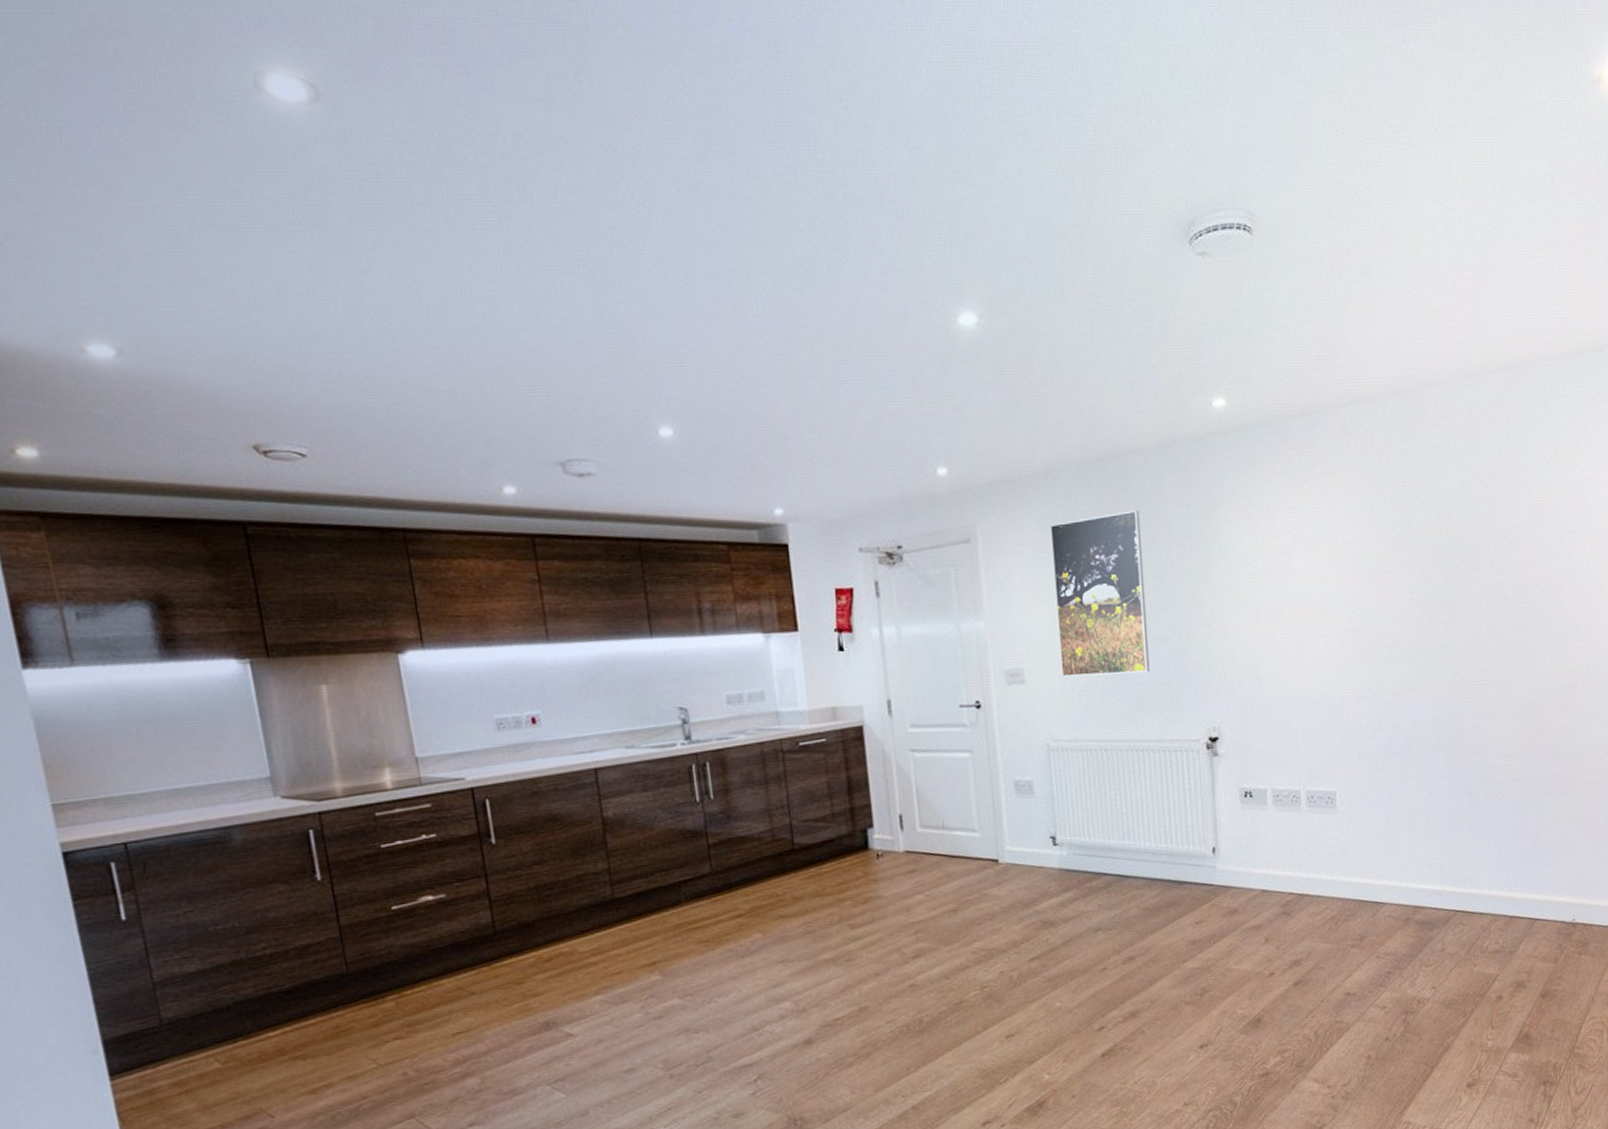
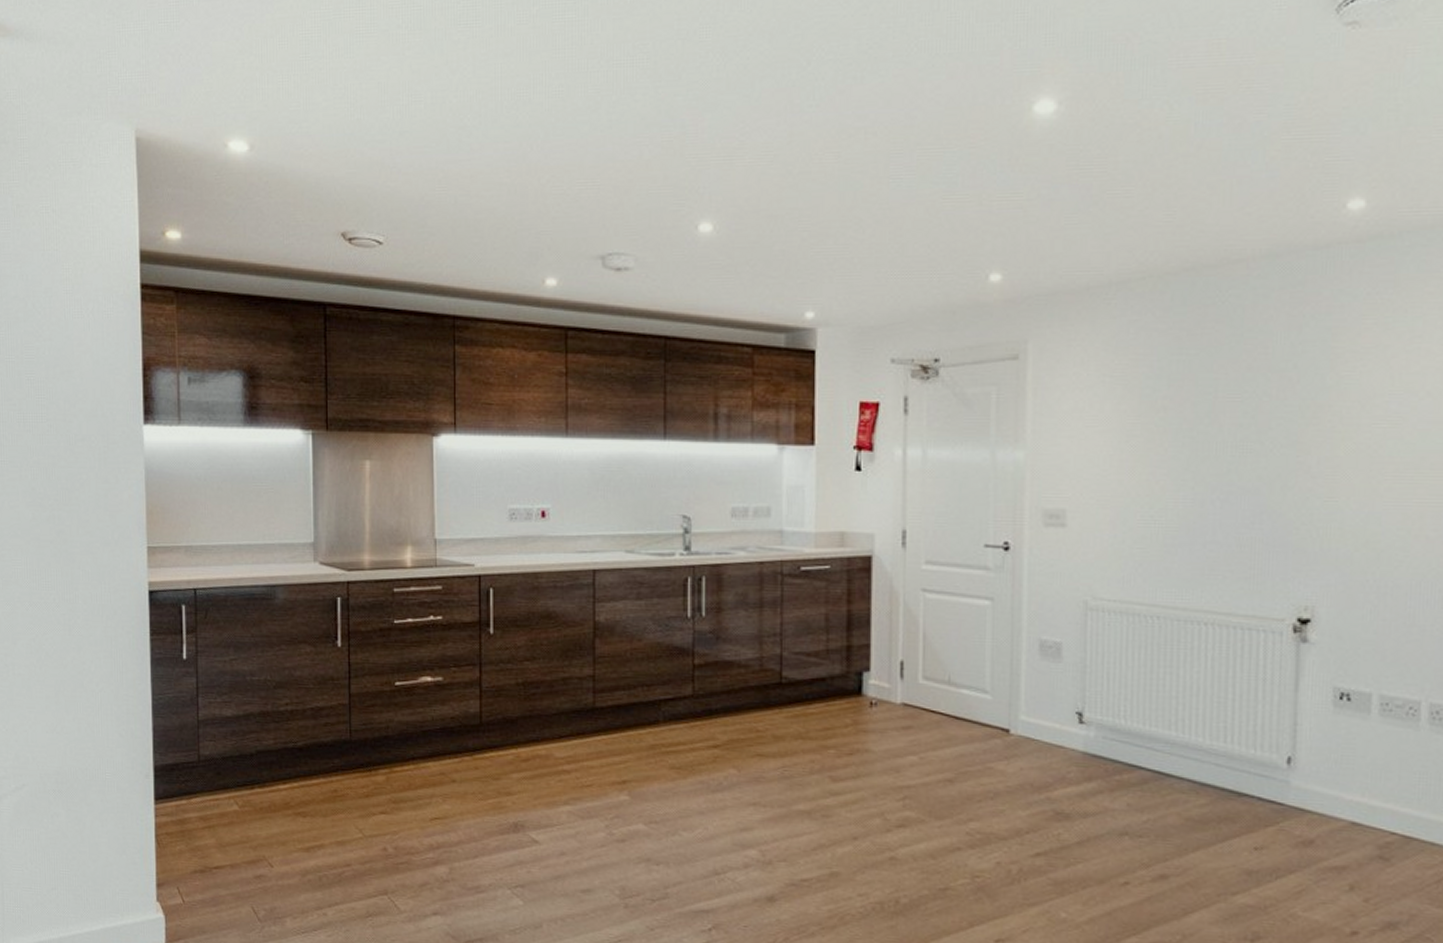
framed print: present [1050,510,1150,677] -> none [1113,332,1235,529]

